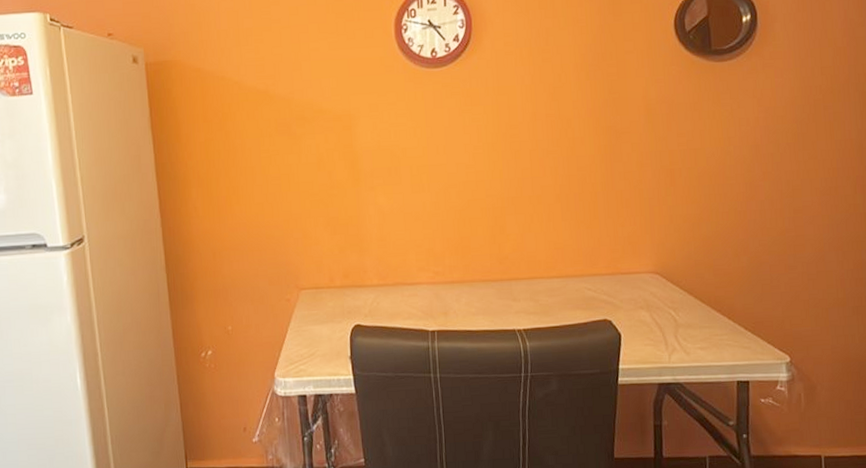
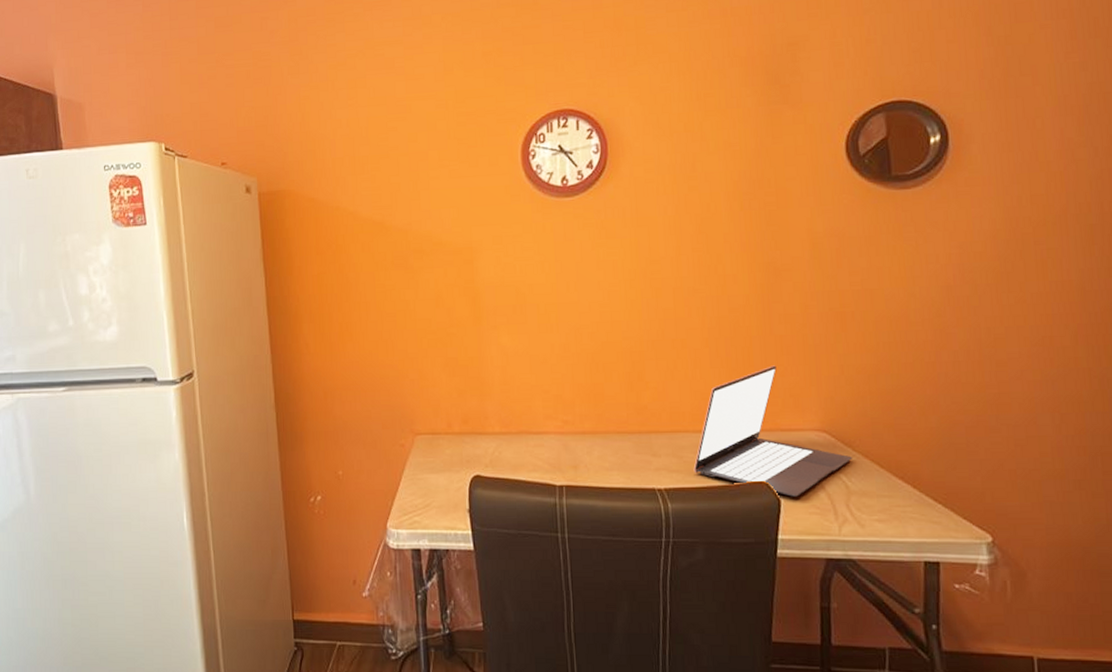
laptop: none [548,217,679,331] -> present [693,365,852,497]

